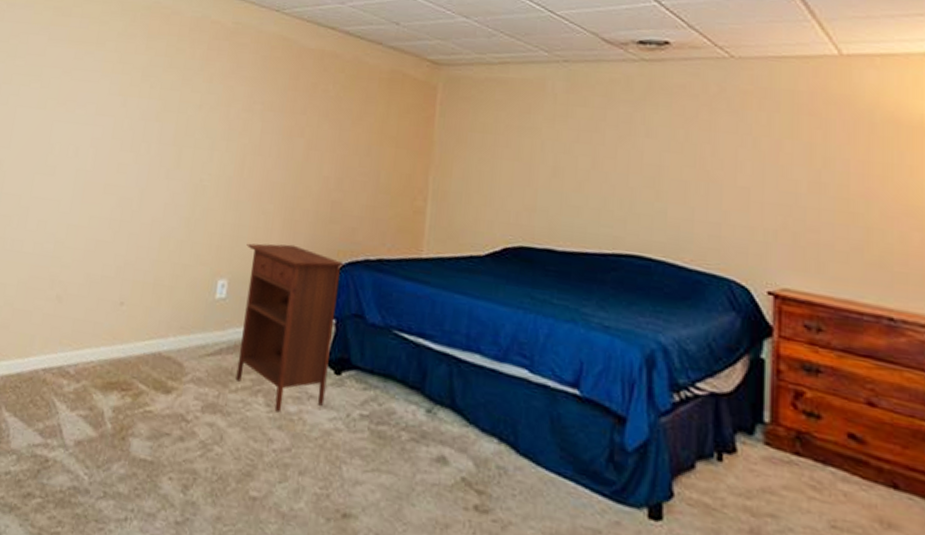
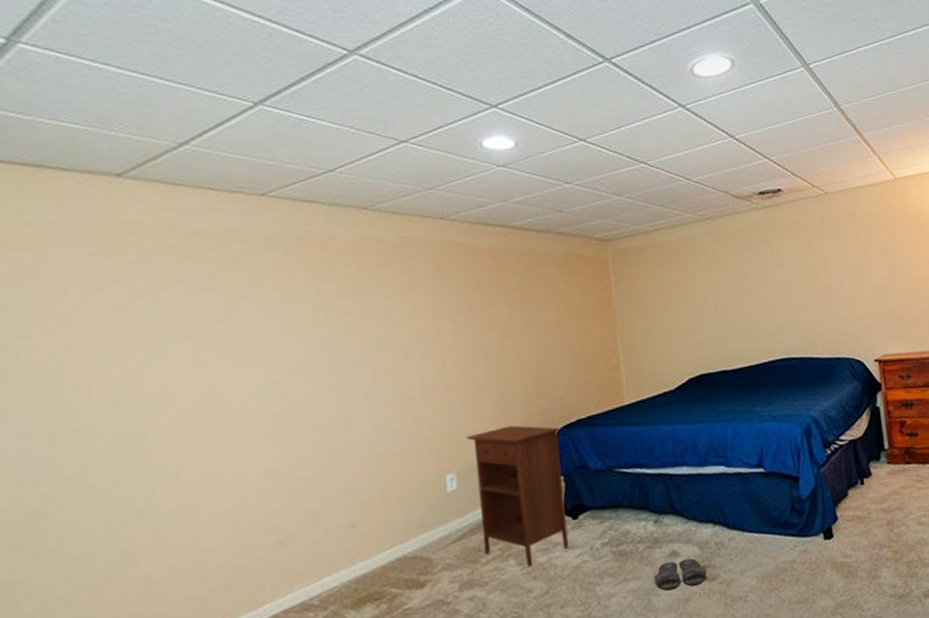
slippers: none [411,466,479,512] -> present [653,558,707,591]

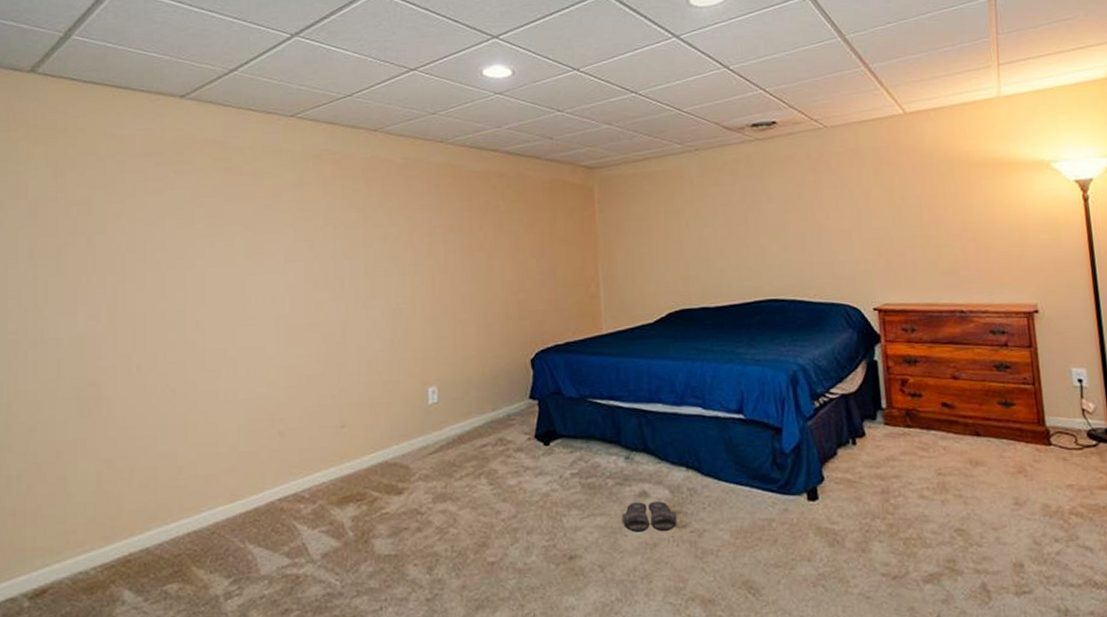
nightstand: present [465,425,569,567] -> none [449,344,539,488]

